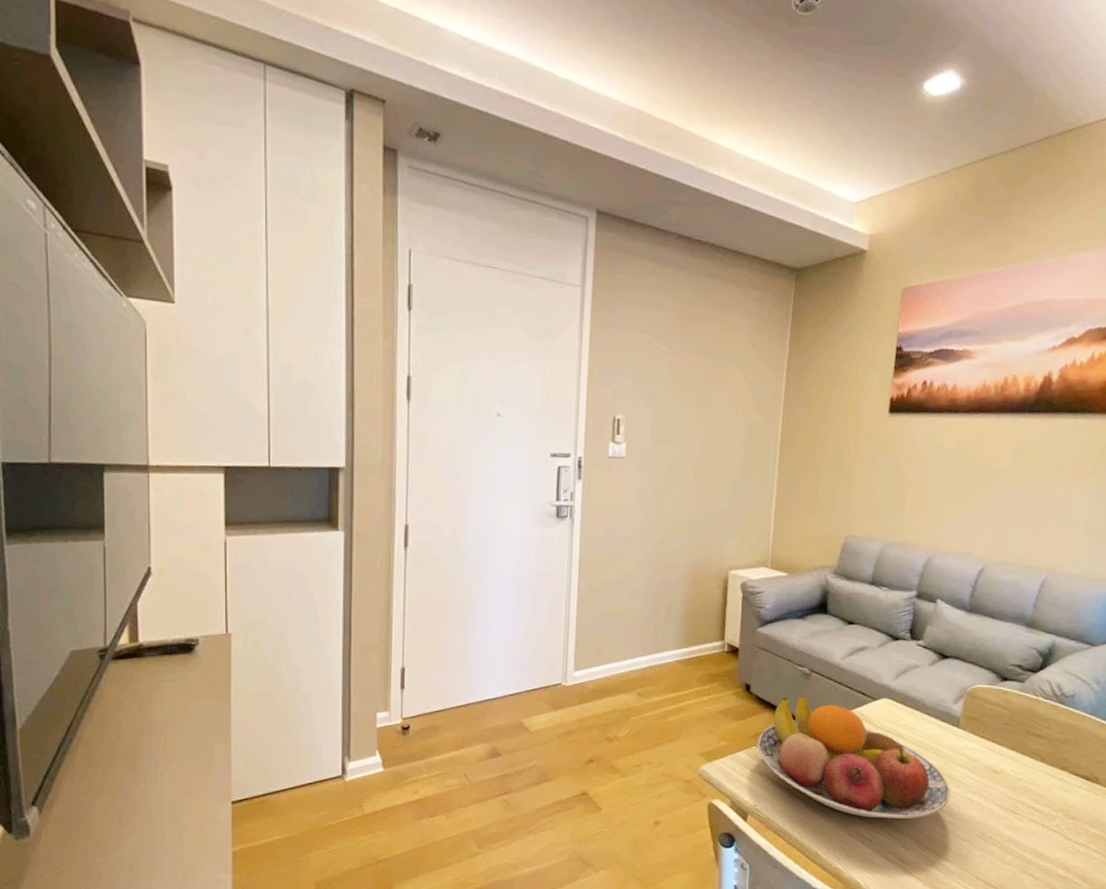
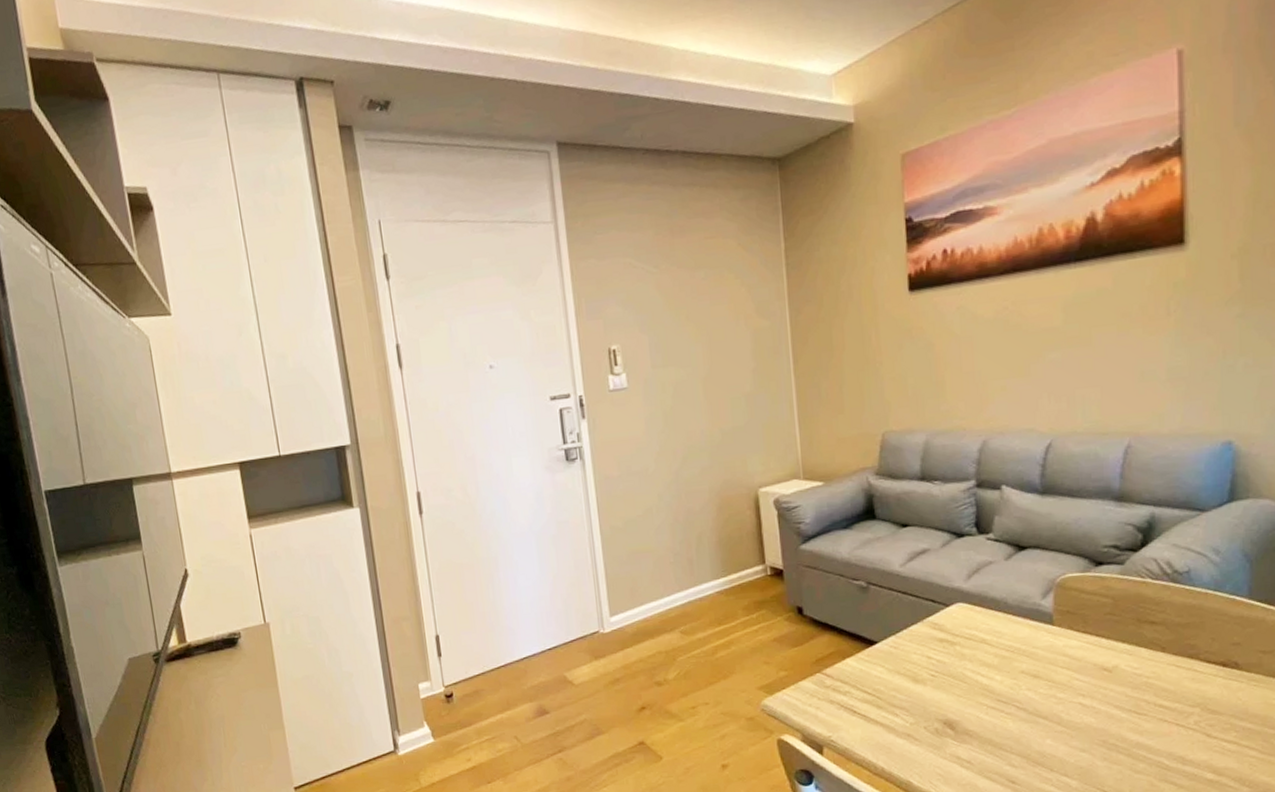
fruit bowl: present [758,696,951,819] -> none [821,612,1056,737]

